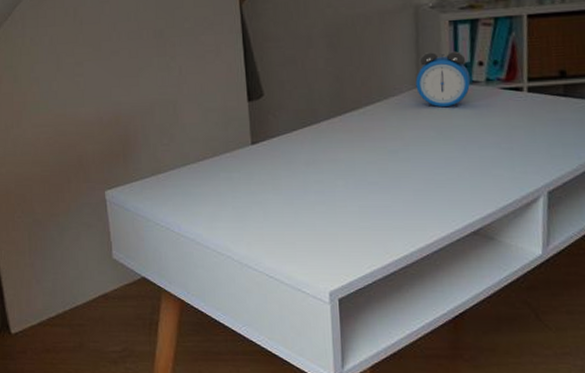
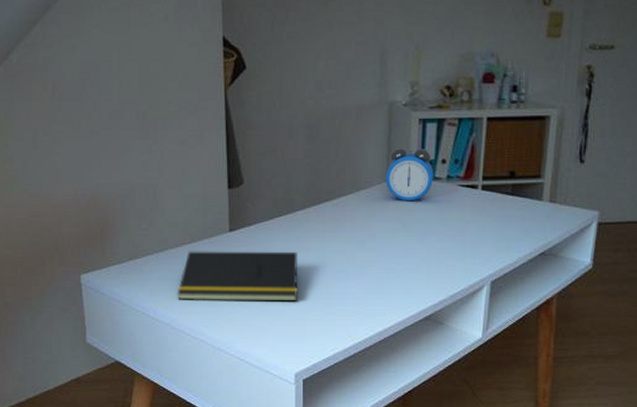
notepad: none [201,164,328,216] -> present [177,251,298,302]

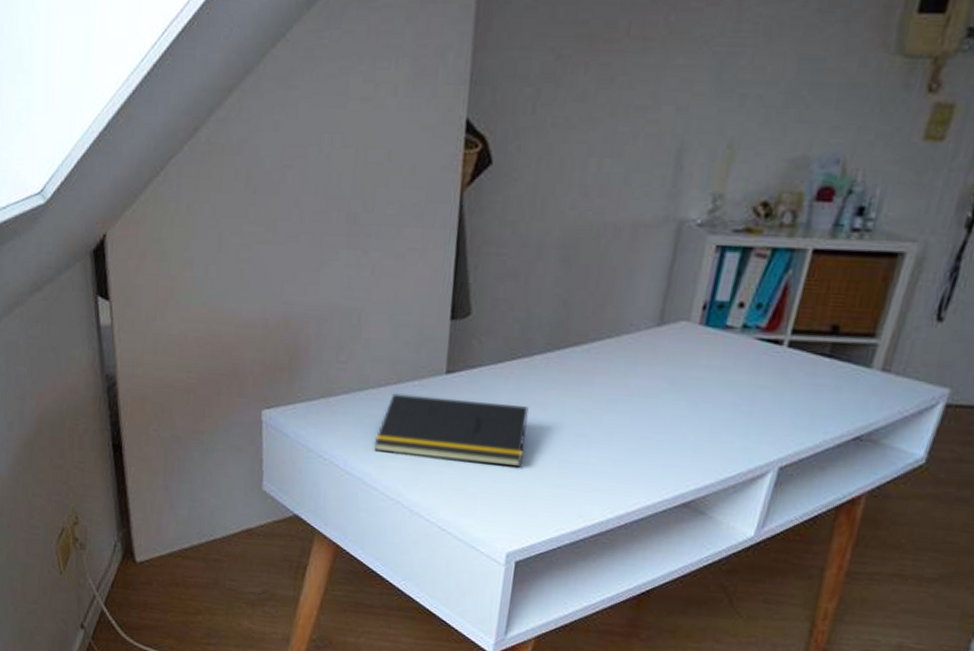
alarm clock: present [385,148,434,202] -> none [656,283,726,356]

